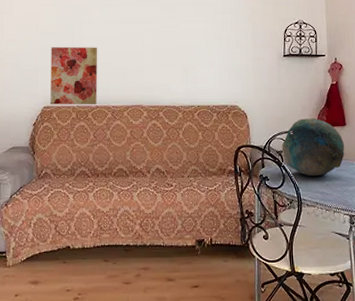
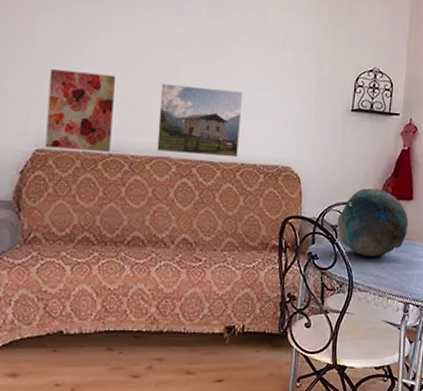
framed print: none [131,49,195,102] -> present [157,83,243,158]

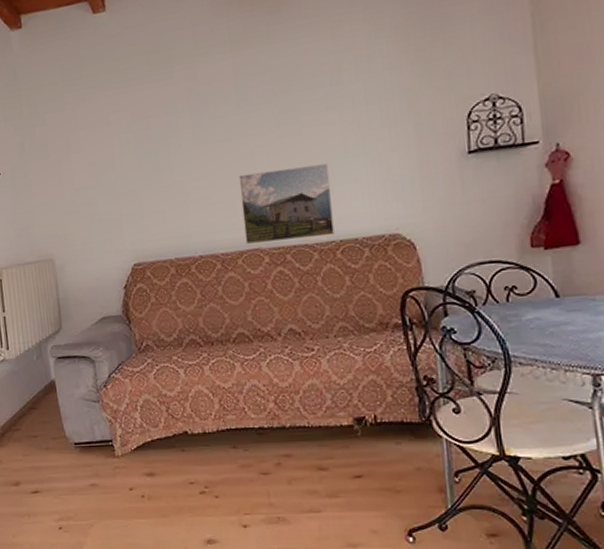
wall art: present [45,69,115,152] -> none [133,179,201,261]
decorative bowl: present [337,188,408,257] -> none [473,237,579,324]

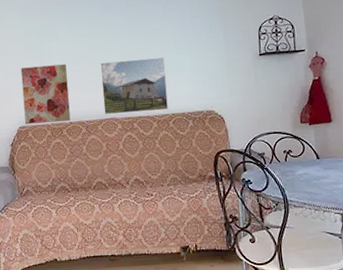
wall art: none [133,179,201,261] -> present [21,64,71,124]

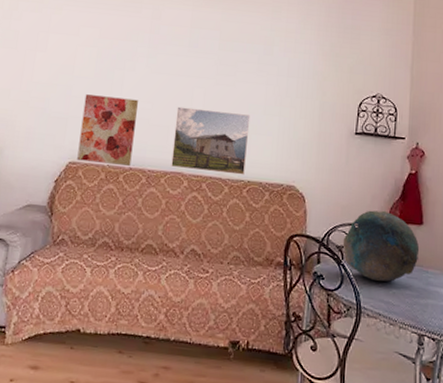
decorative bowl: none [263,116,332,177] -> present [342,210,419,282]

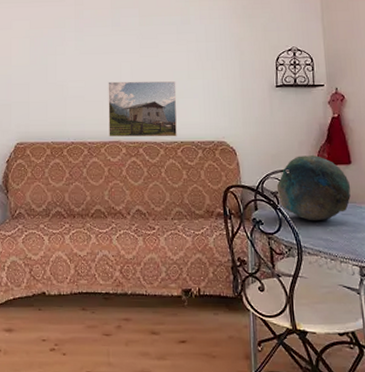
wall art: present [77,94,138,166] -> none [24,80,72,141]

